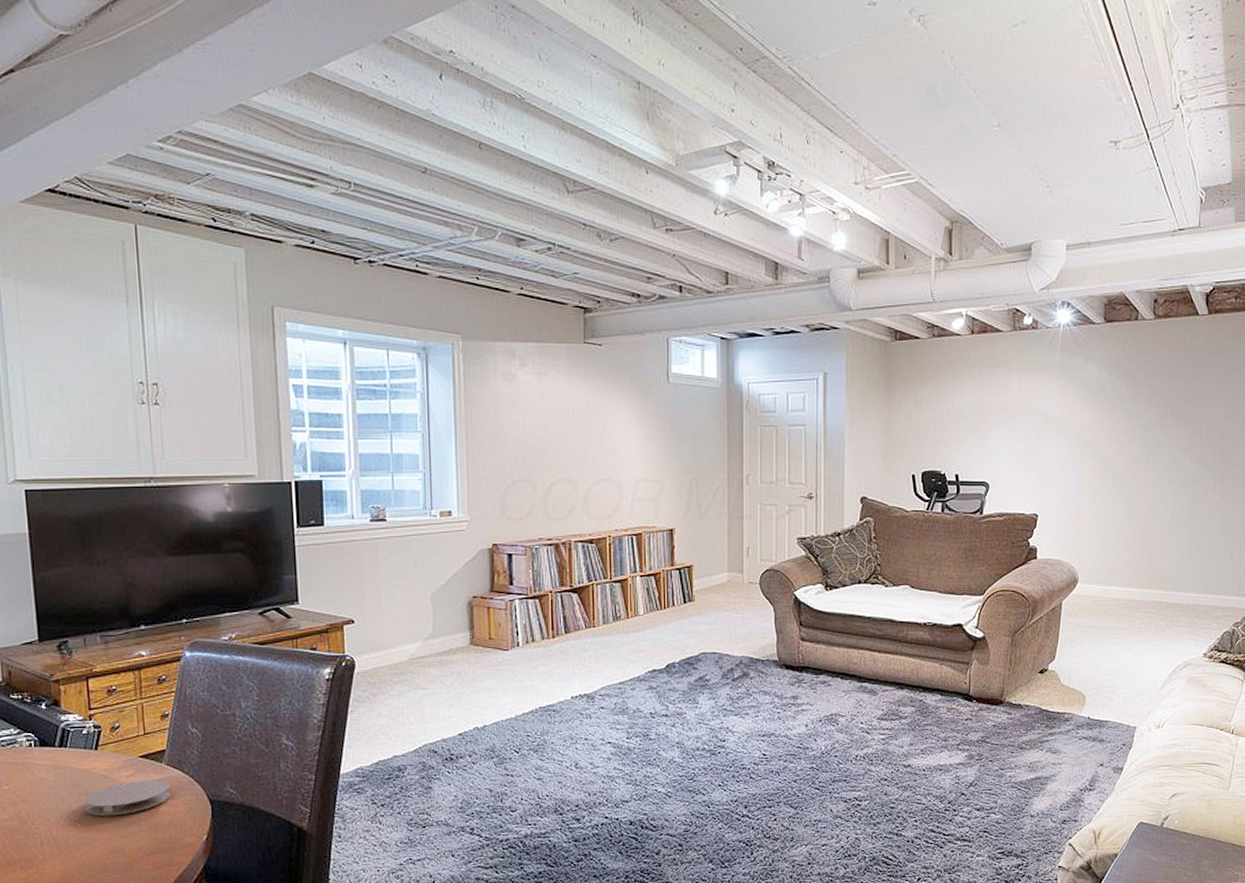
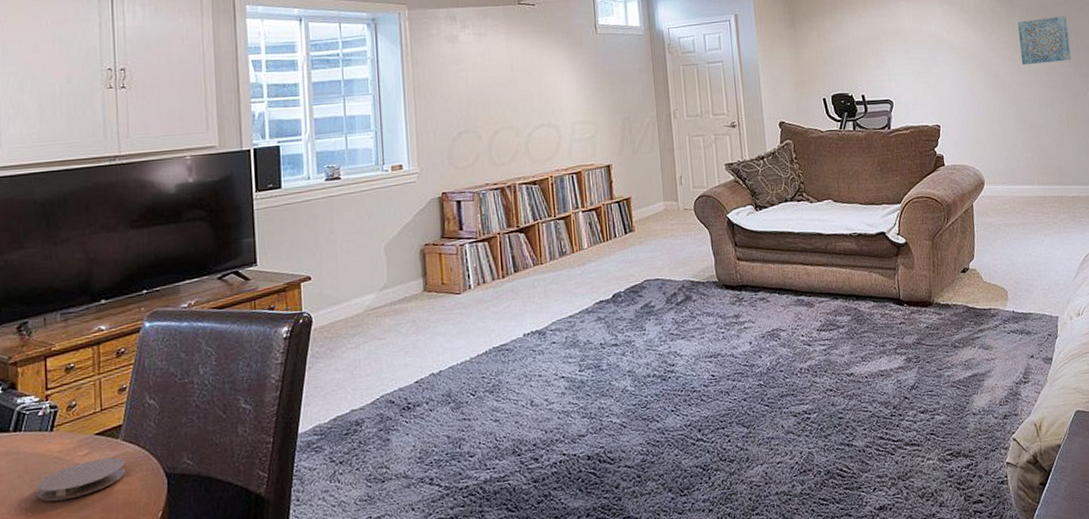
wall art: none [1139,402,1199,454] -> present [1018,15,1071,65]

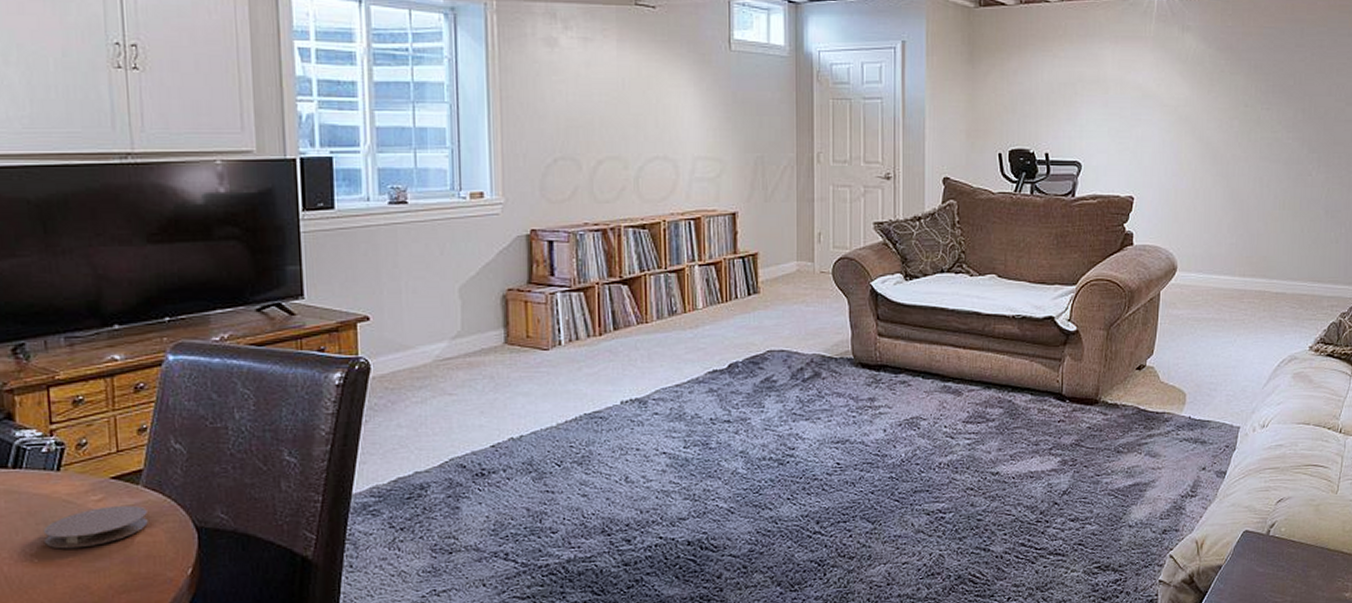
wall art: present [1018,15,1071,65] -> none [1240,76,1302,132]

